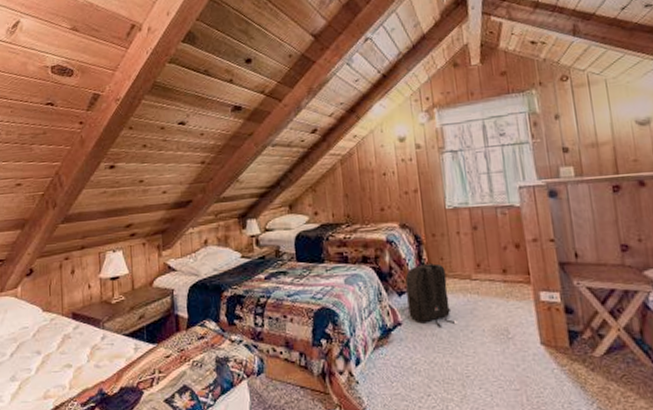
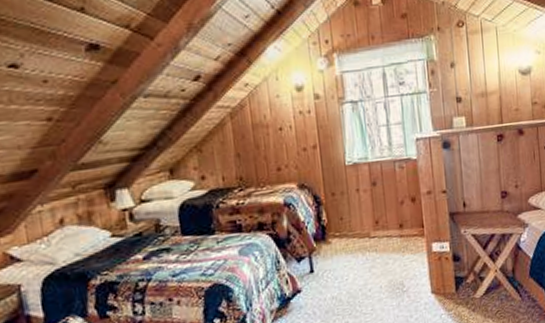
backpack: present [405,262,455,327] -> none [304,223,354,290]

